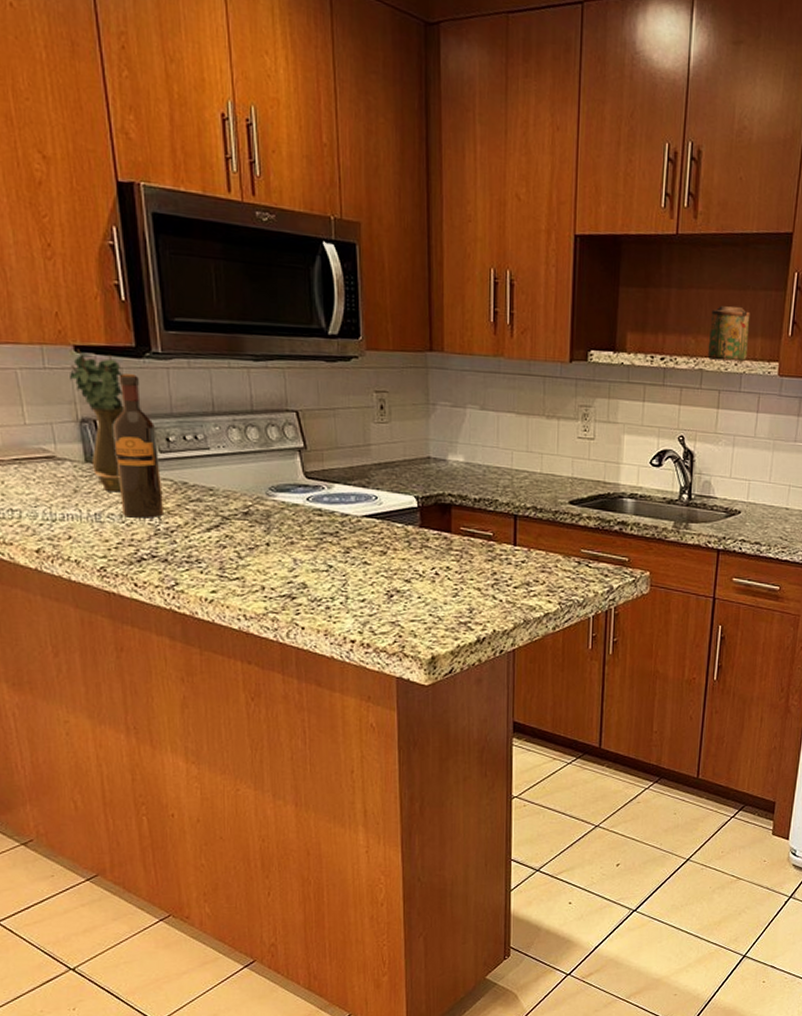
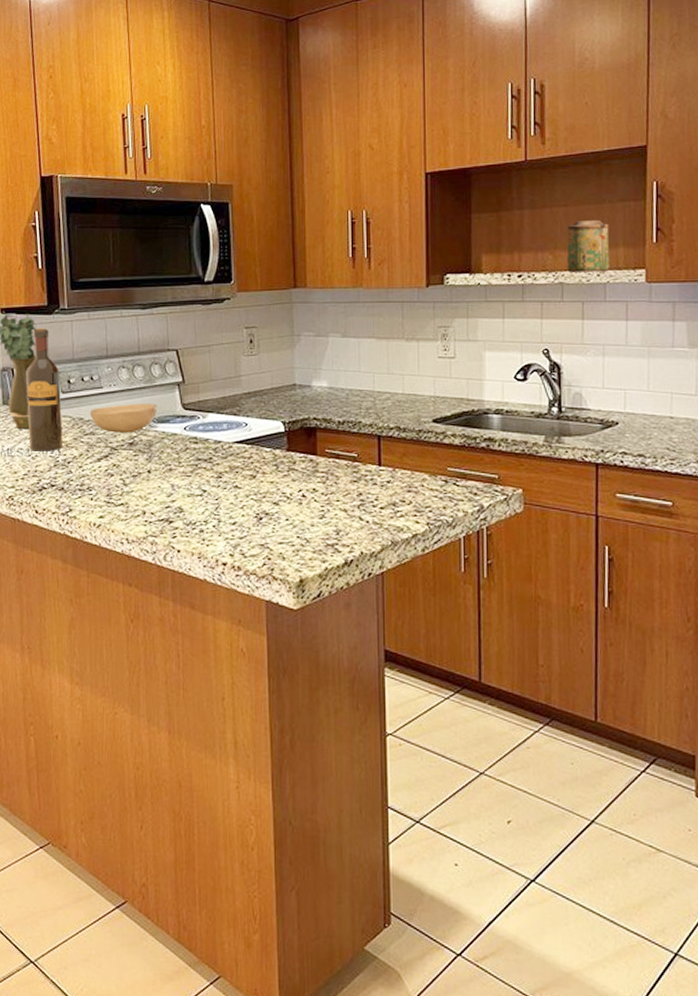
soup bowl: none [194,468,276,501] -> present [89,403,158,433]

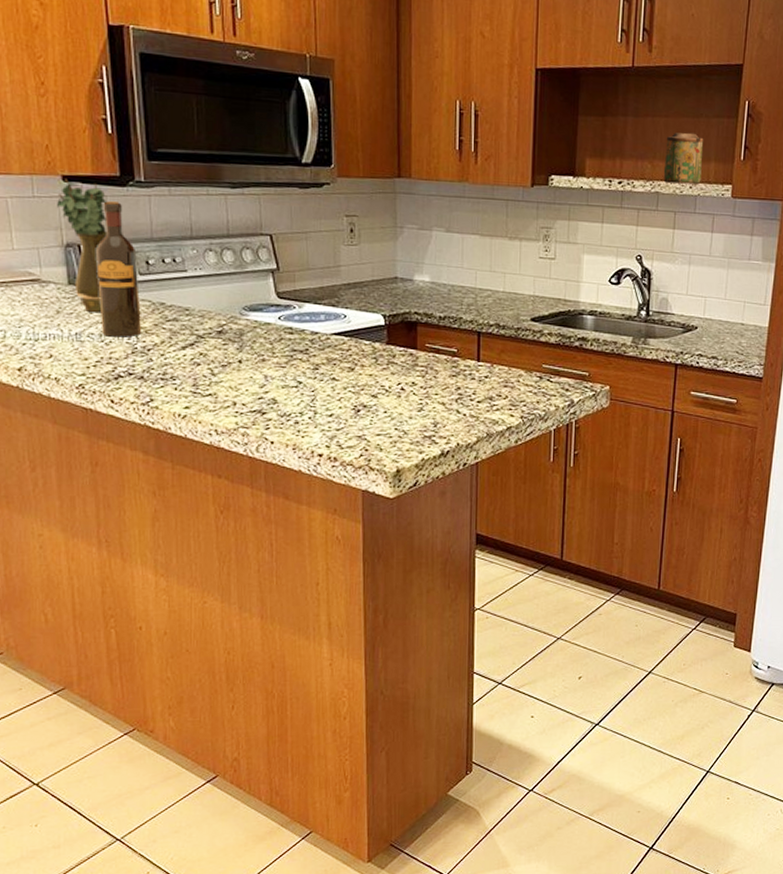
soup bowl: present [89,403,158,433] -> none [172,289,250,321]

